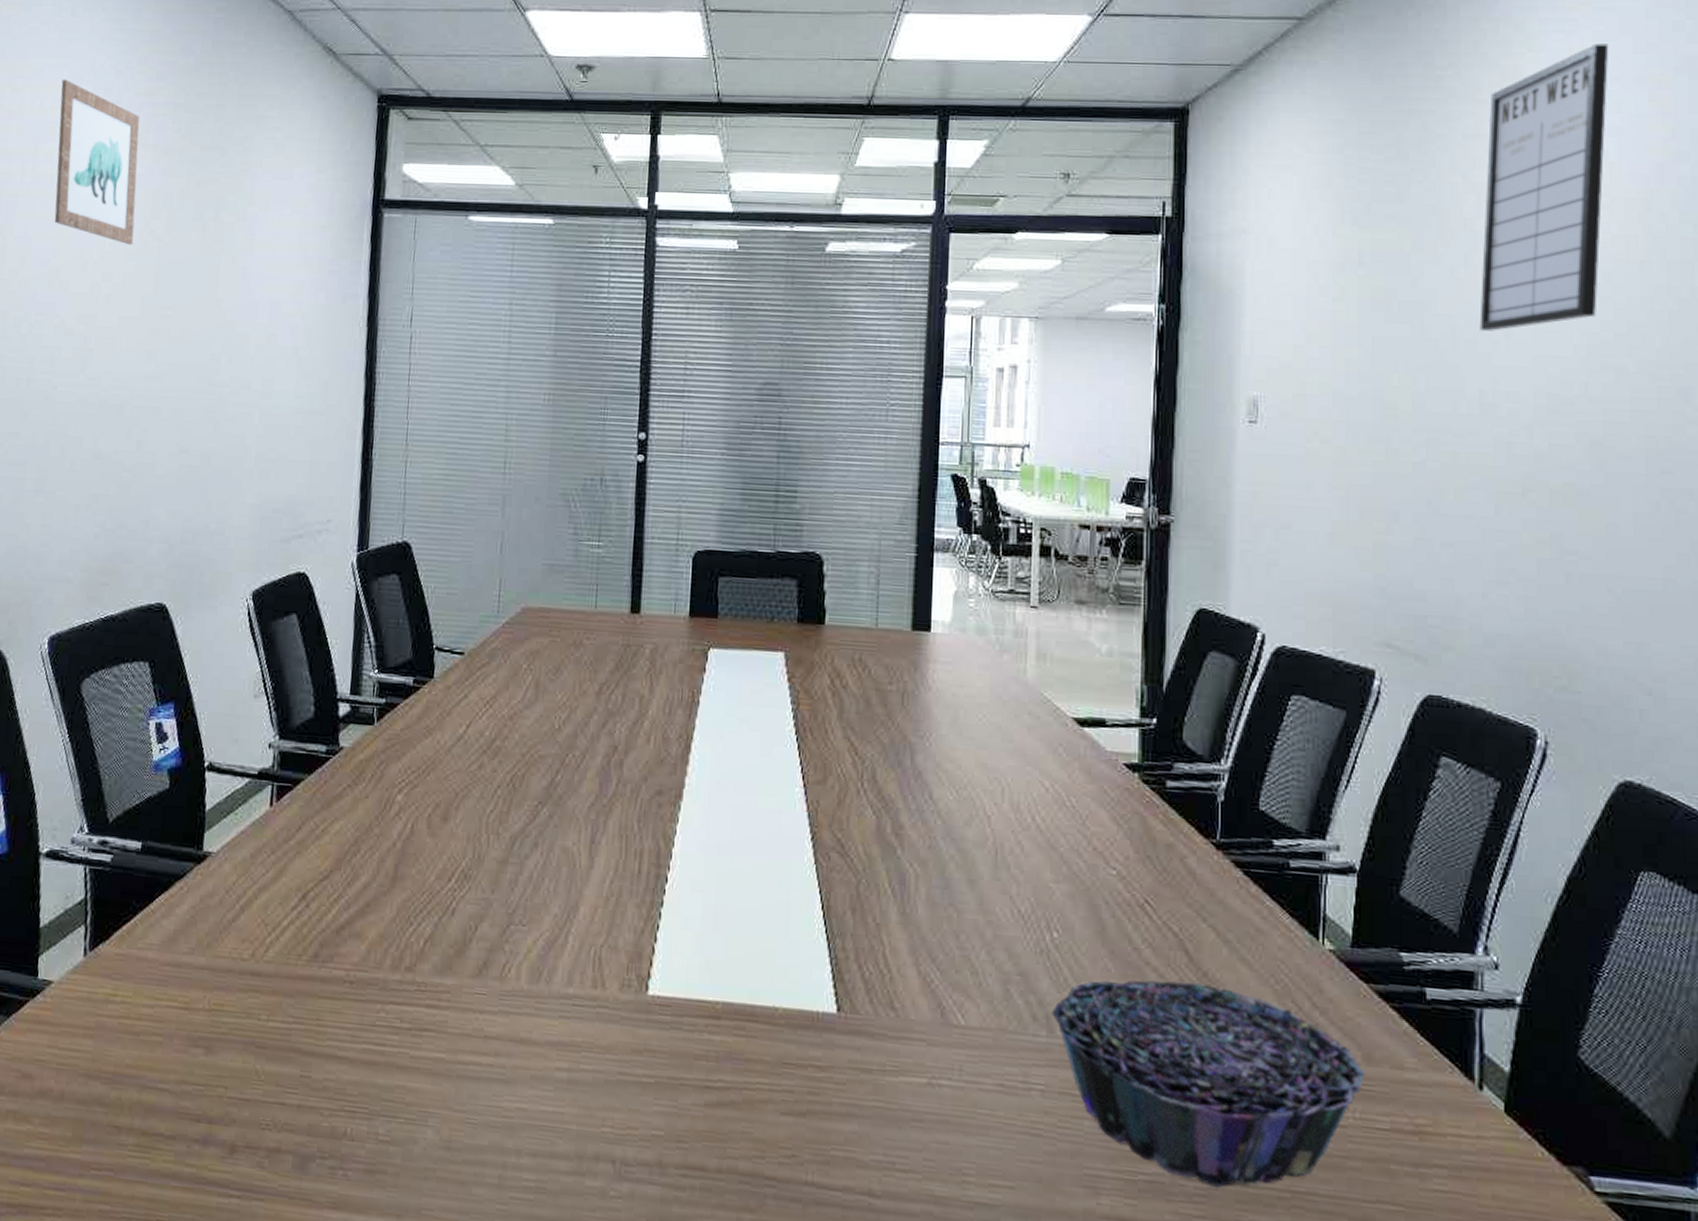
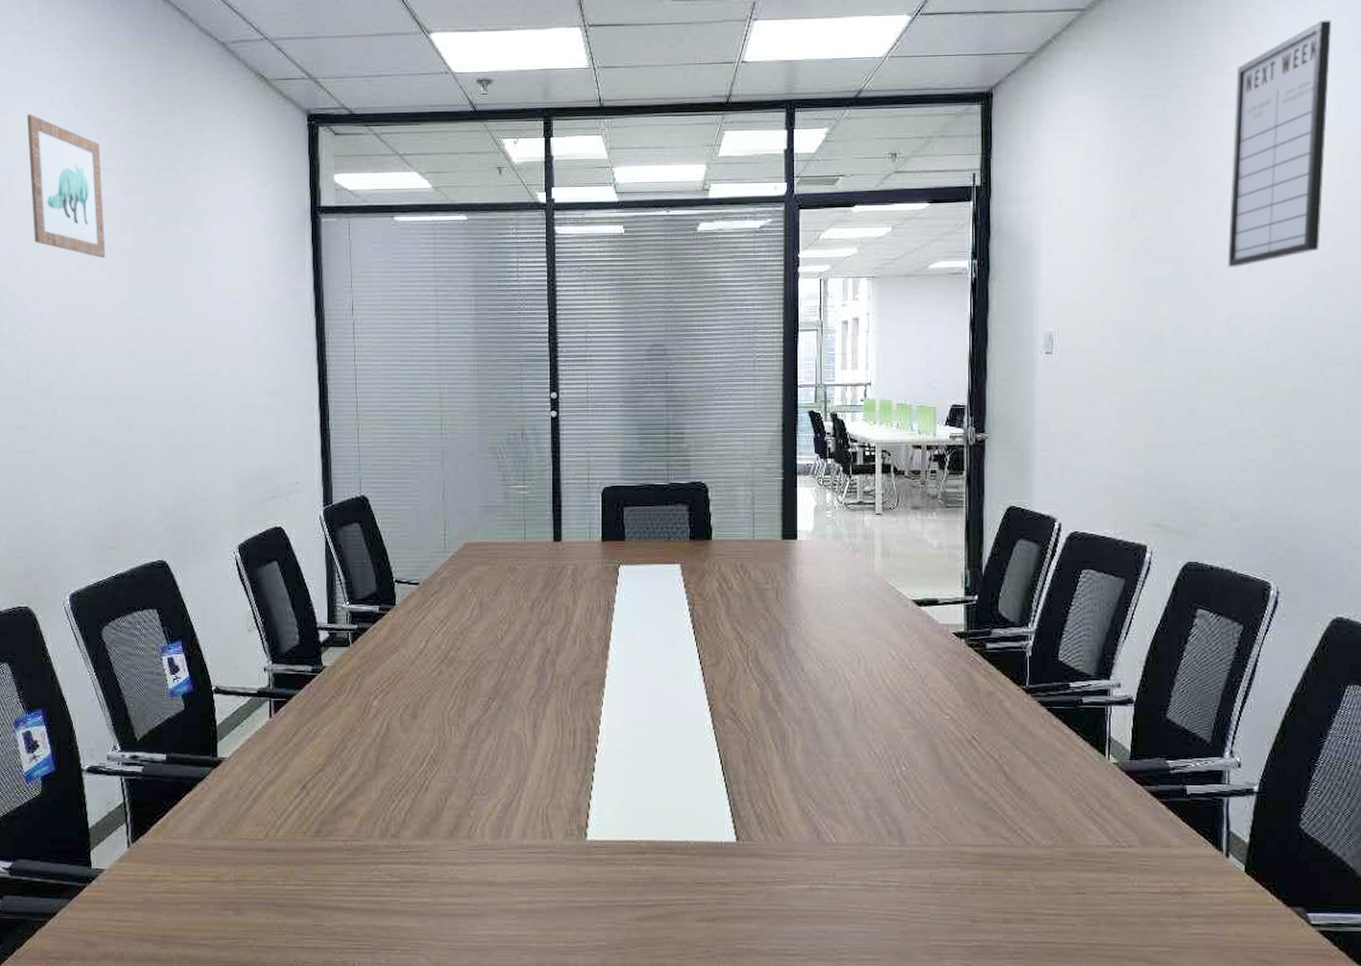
decorative bowl: present [1051,980,1365,1188] -> none [902,796,1141,946]

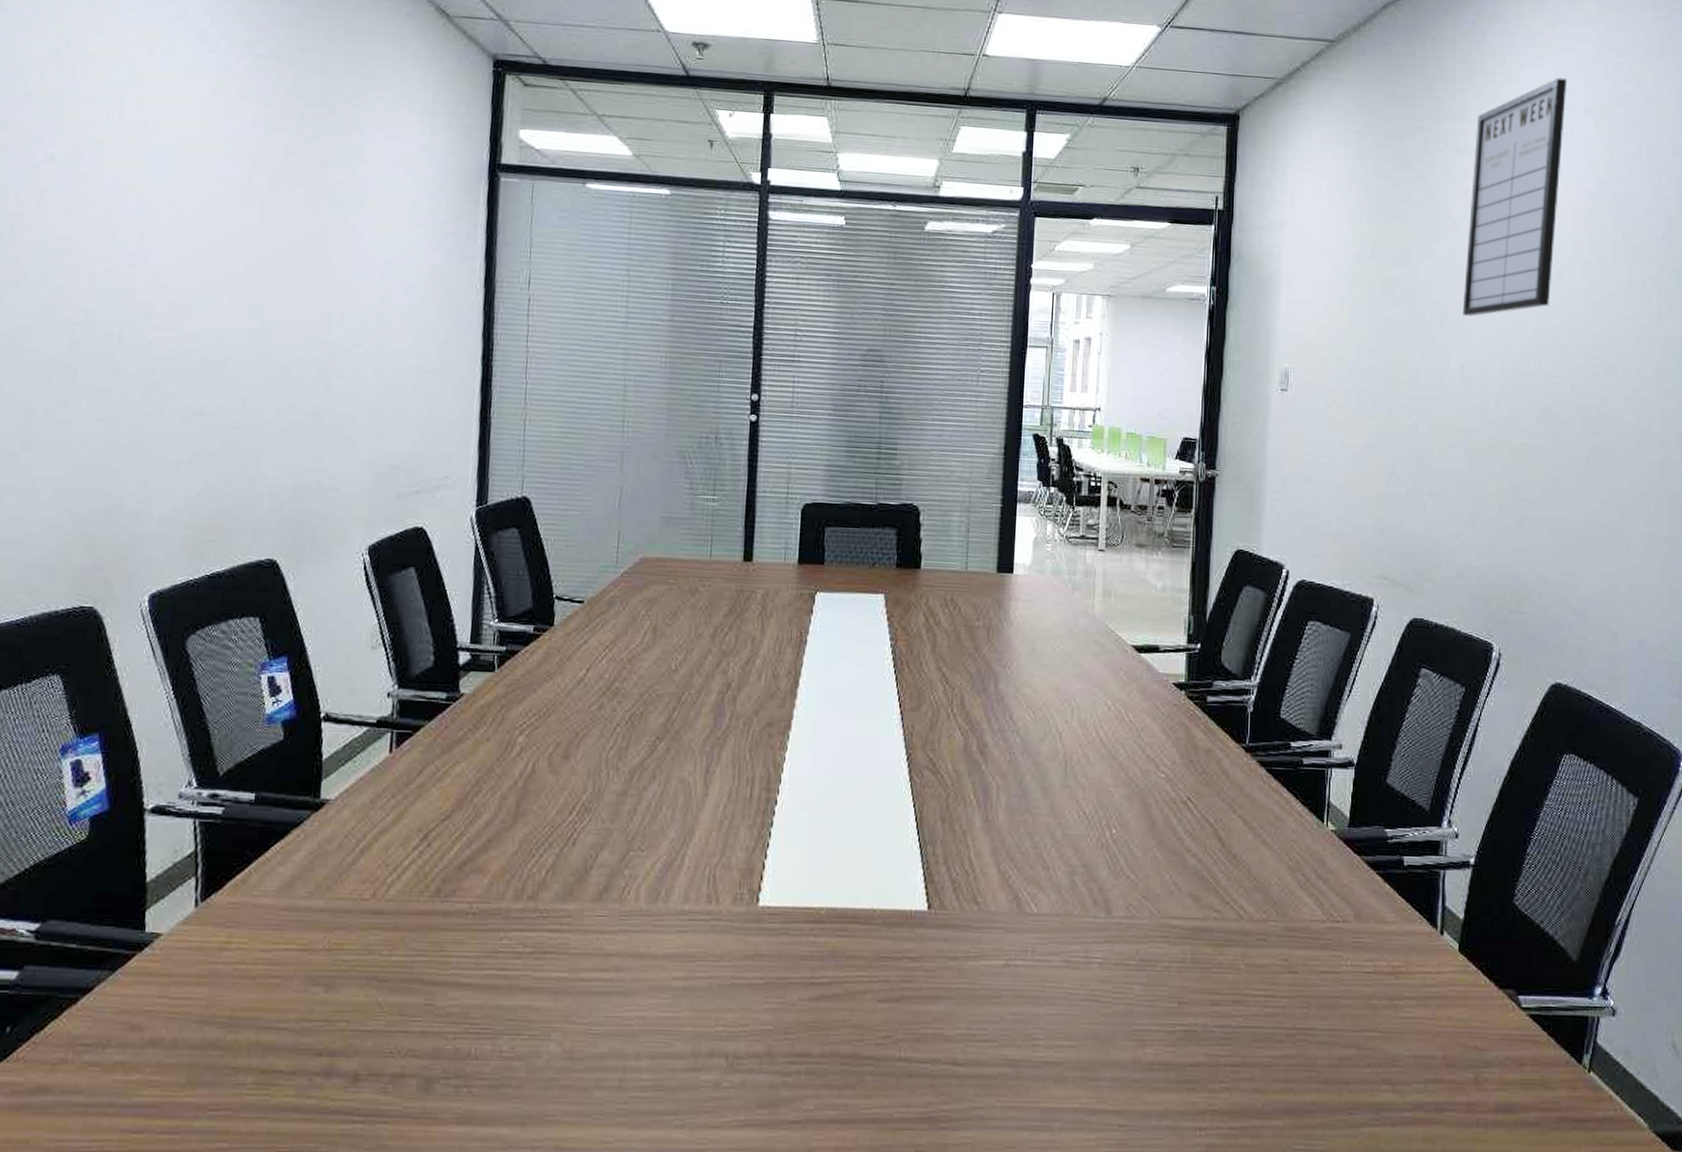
wall art: present [27,114,106,259] -> none [145,23,239,200]

